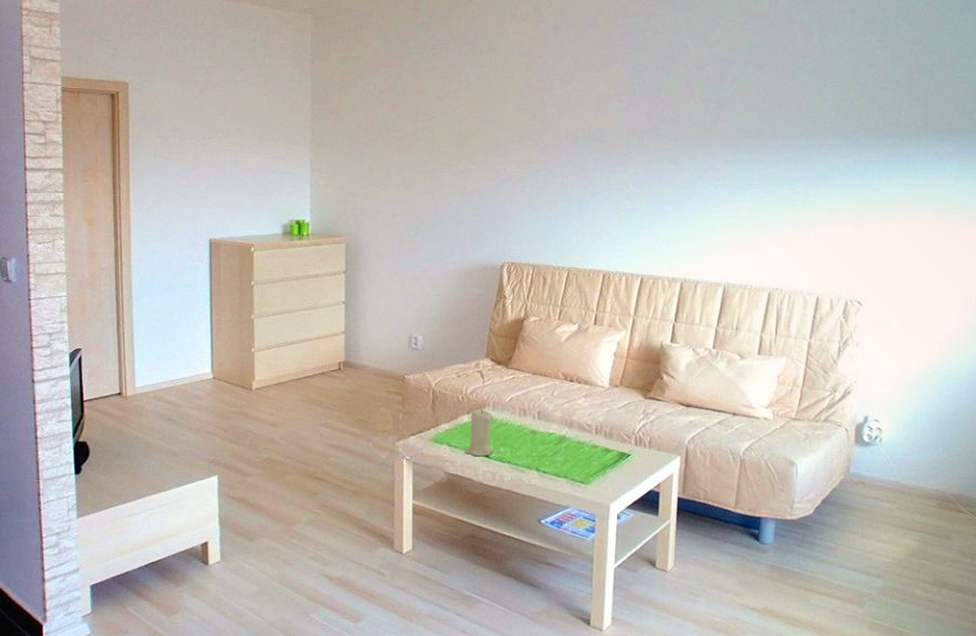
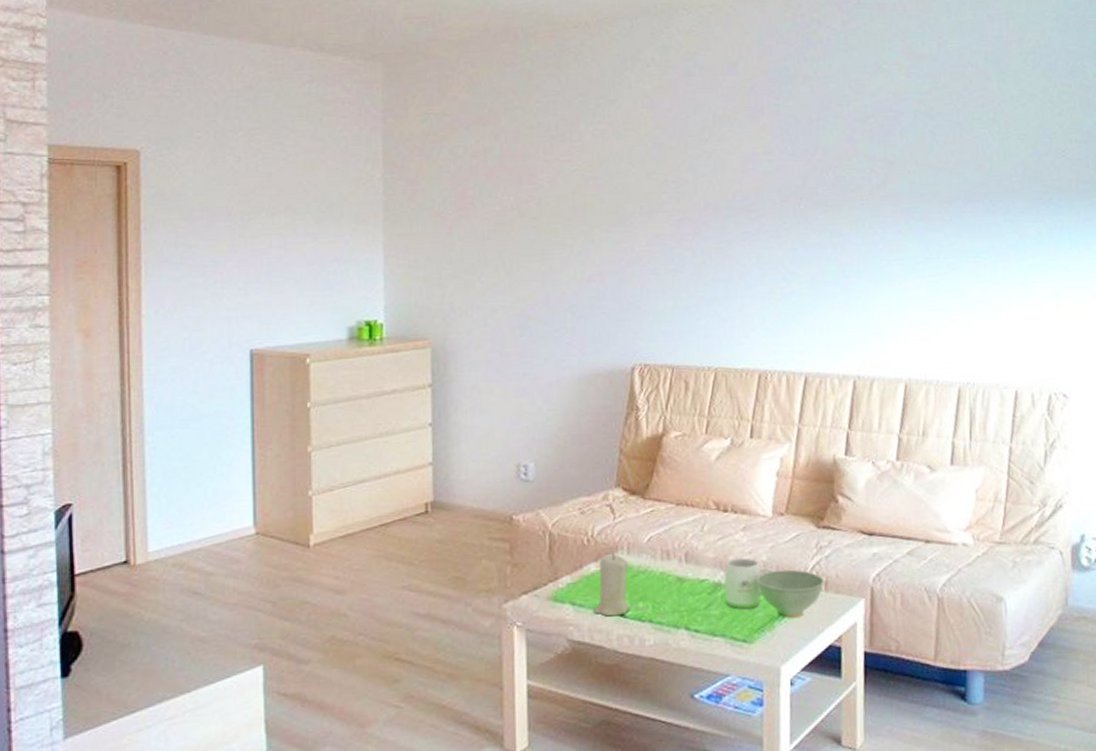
mug: none [568,418,607,458] -> present [724,557,773,609]
bowl: none [594,429,648,467] -> present [757,569,824,618]

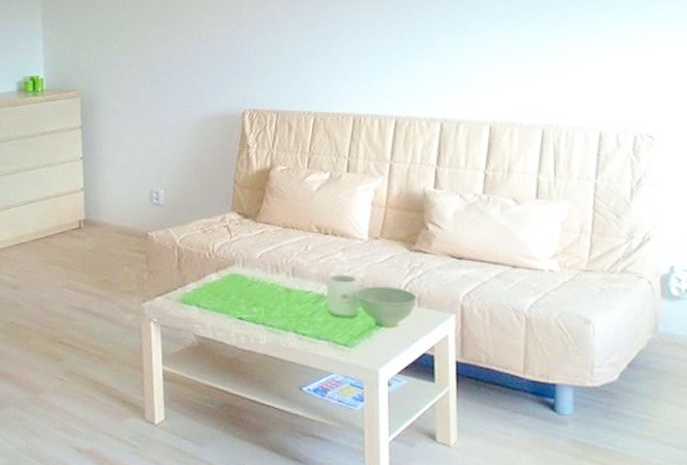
candle: present [593,553,630,617] -> none [215,266,246,318]

